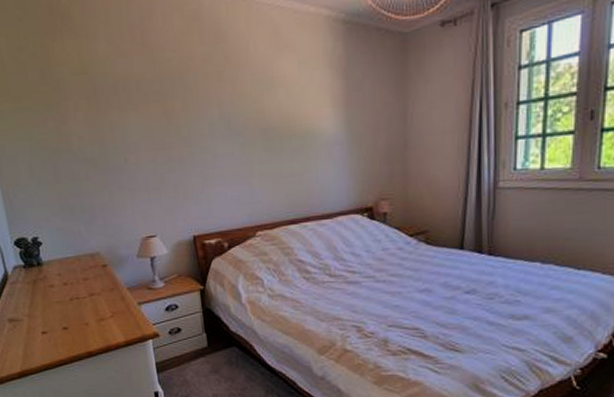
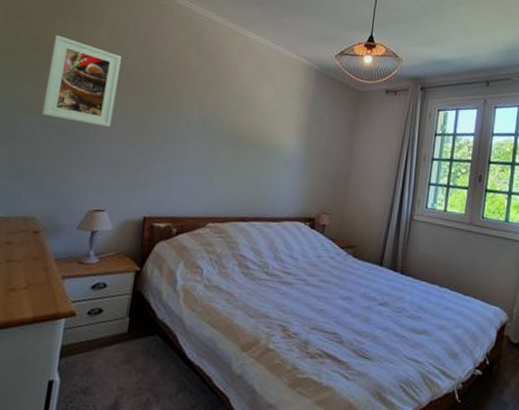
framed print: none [58,59,138,152] -> present [42,34,123,128]

